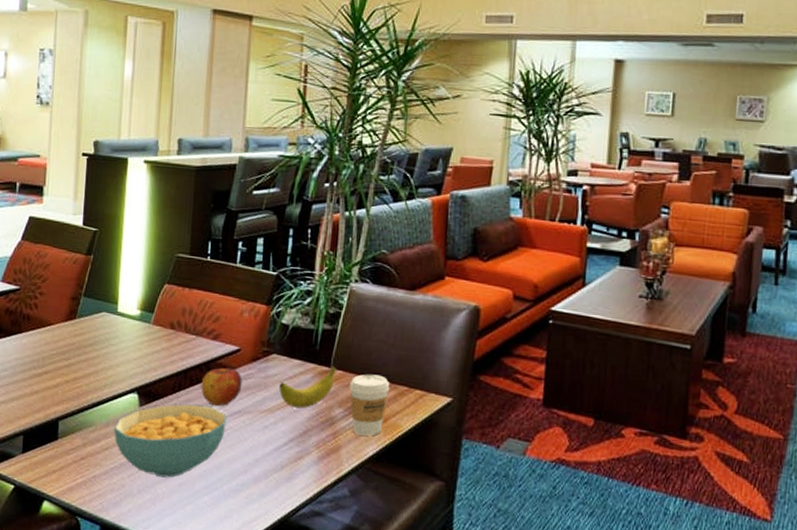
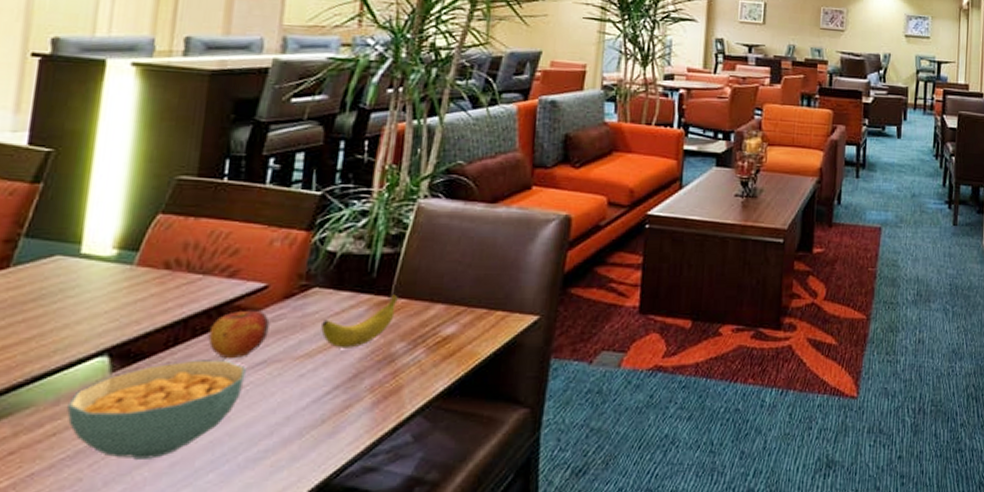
coffee cup: present [349,374,390,436] -> none [415,299,466,370]

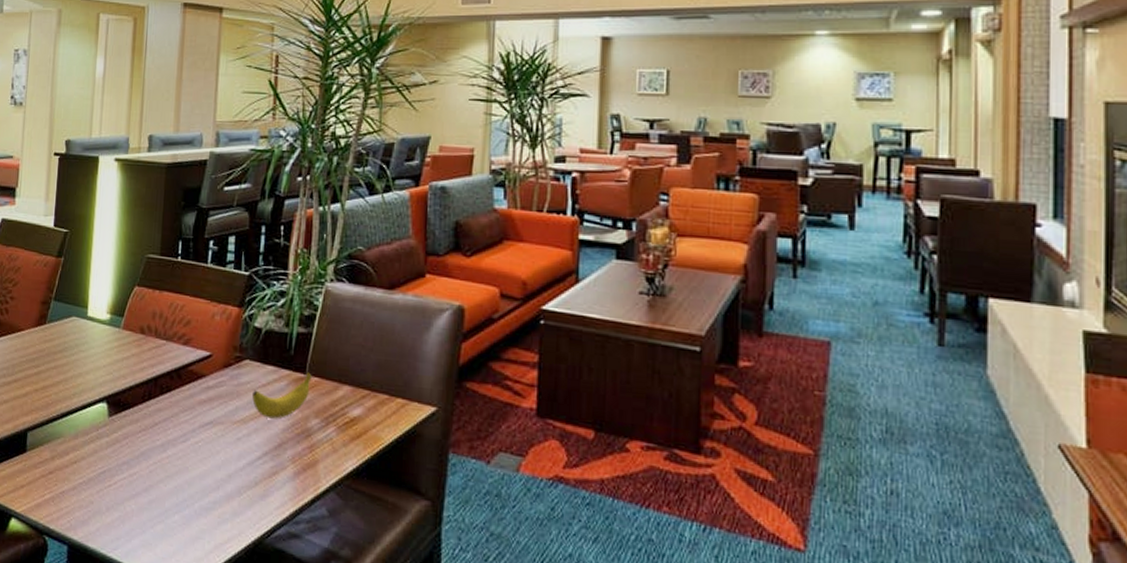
cereal bowl: present [67,360,246,460] -> none [83,414,198,495]
apple: present [208,310,270,359] -> none [171,374,214,417]

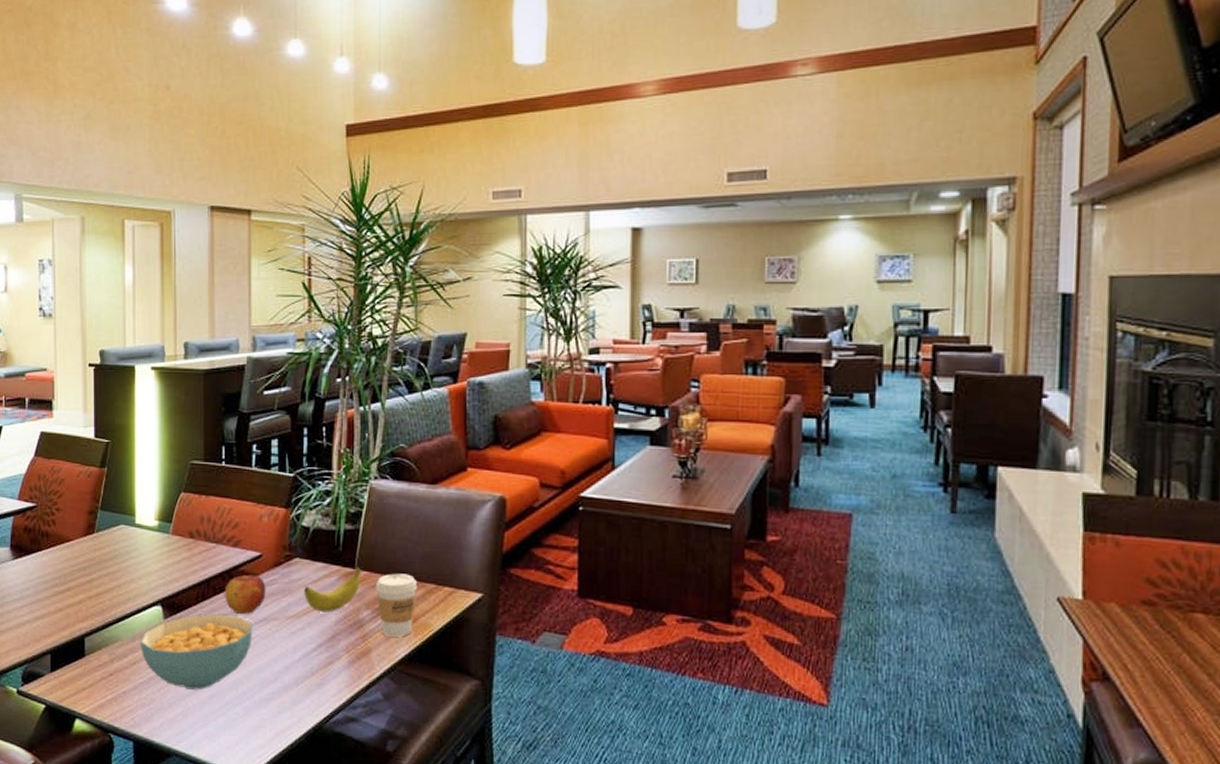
cereal bowl: none [83,414,198,495] -> present [140,613,253,690]
apple: none [171,374,214,417] -> present [224,574,266,615]
coffee cup: none [326,381,370,450] -> present [376,573,418,637]

